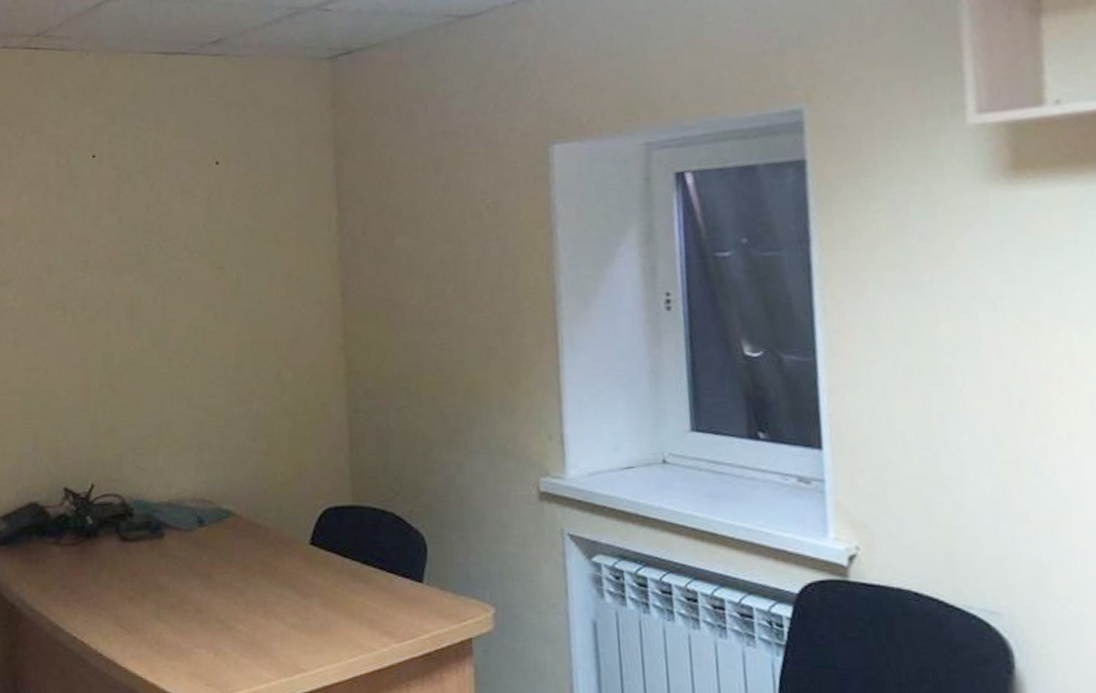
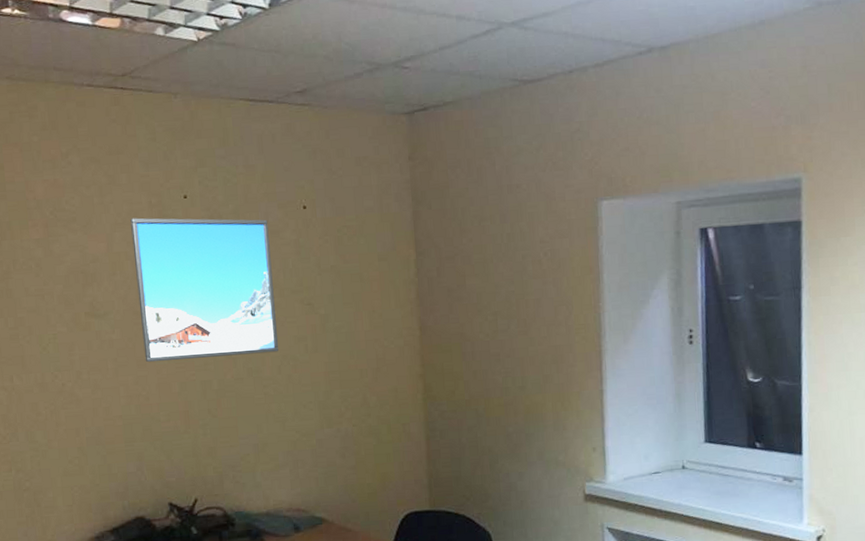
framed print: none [38,177,186,333] -> present [130,218,278,363]

